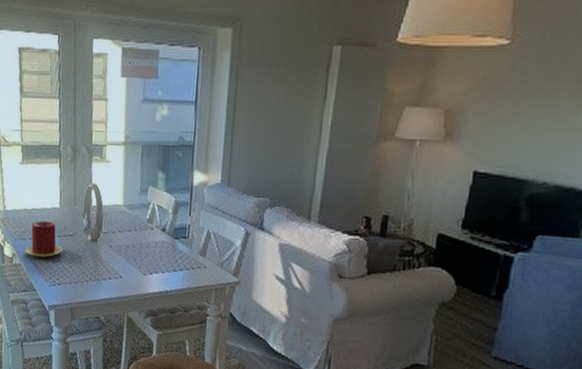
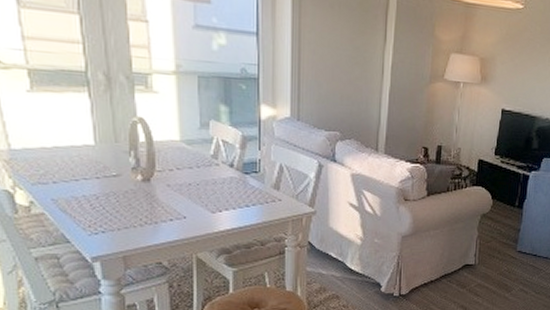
candle: present [24,220,64,258] -> none [47,160,106,203]

